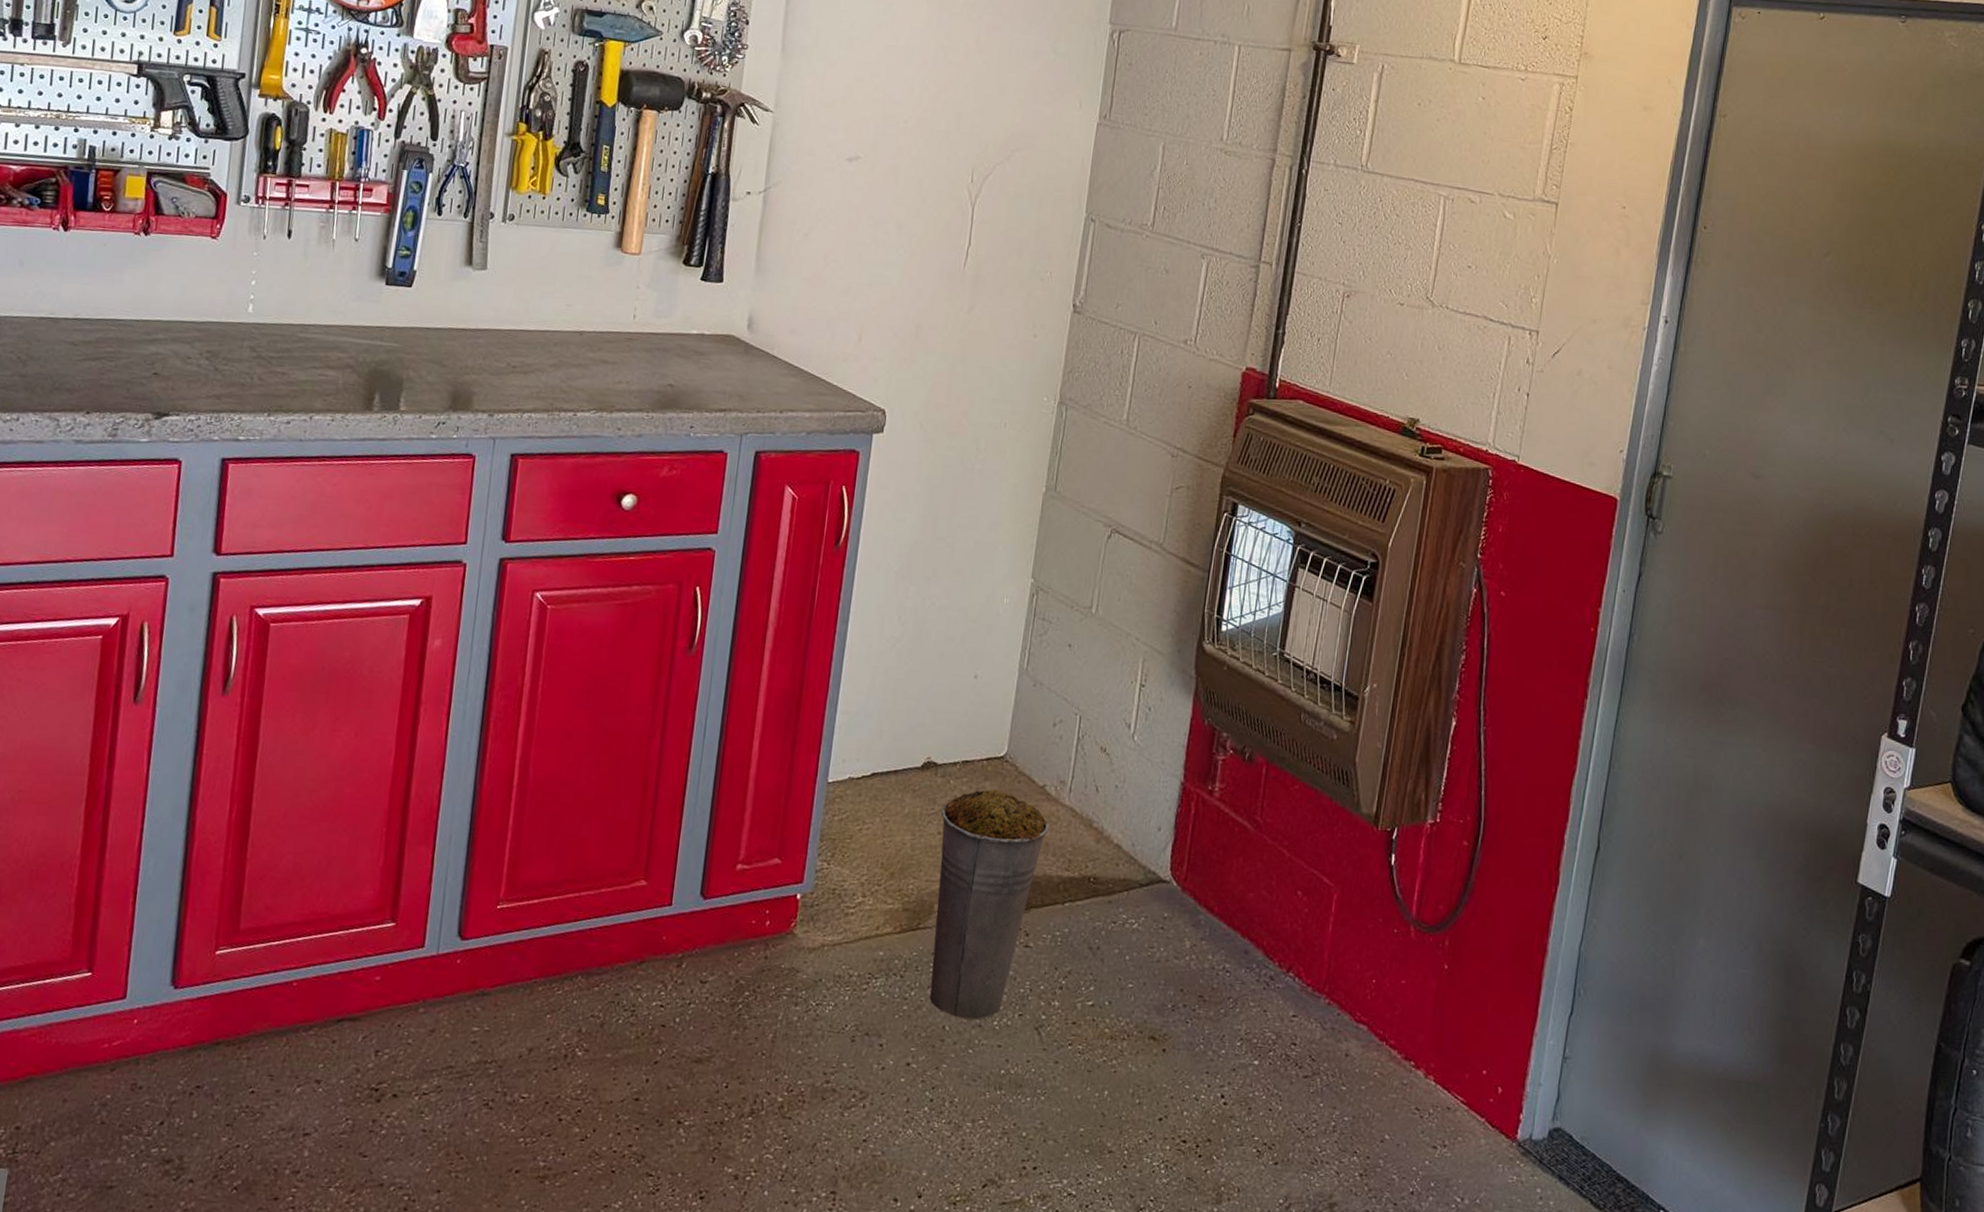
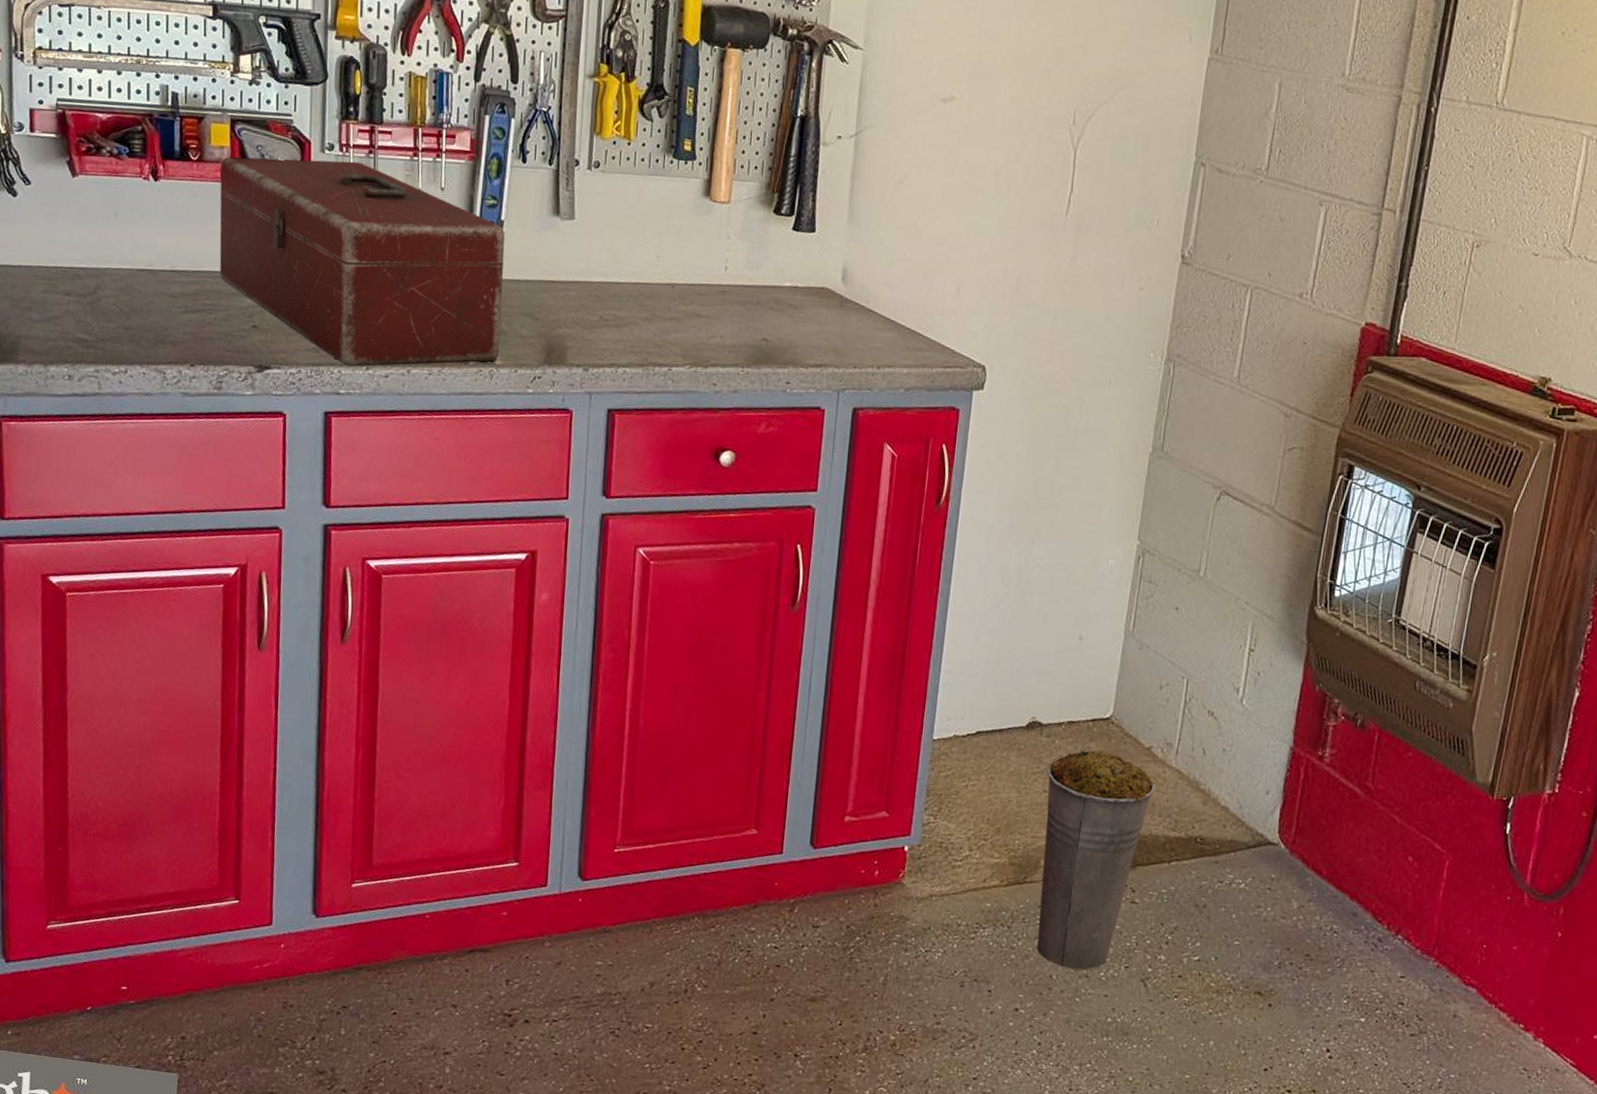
toolbox: none [124,208,417,414] -> present [219,157,505,367]

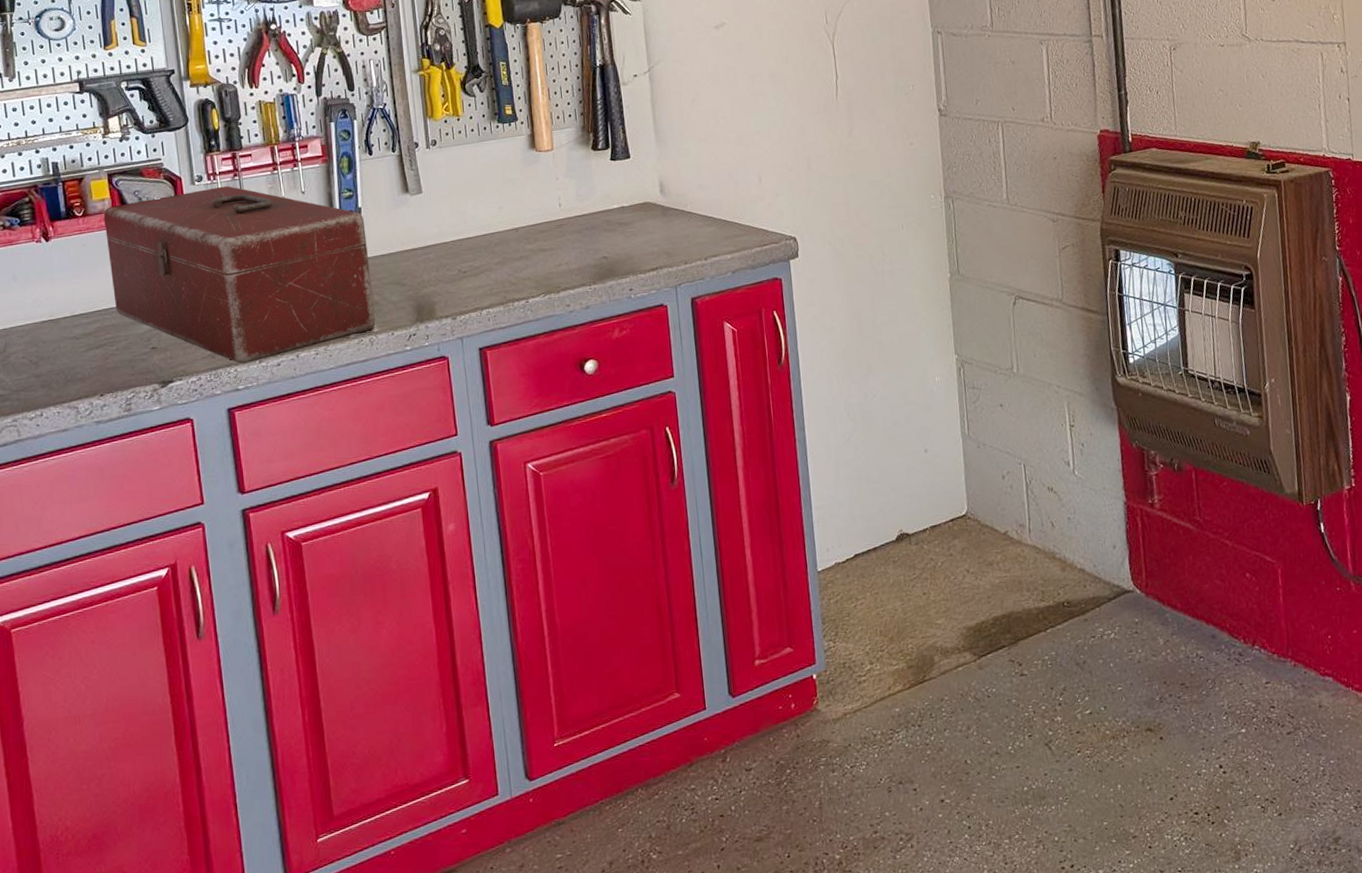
bucket: present [1037,750,1156,970] -> none [921,544,1019,751]

